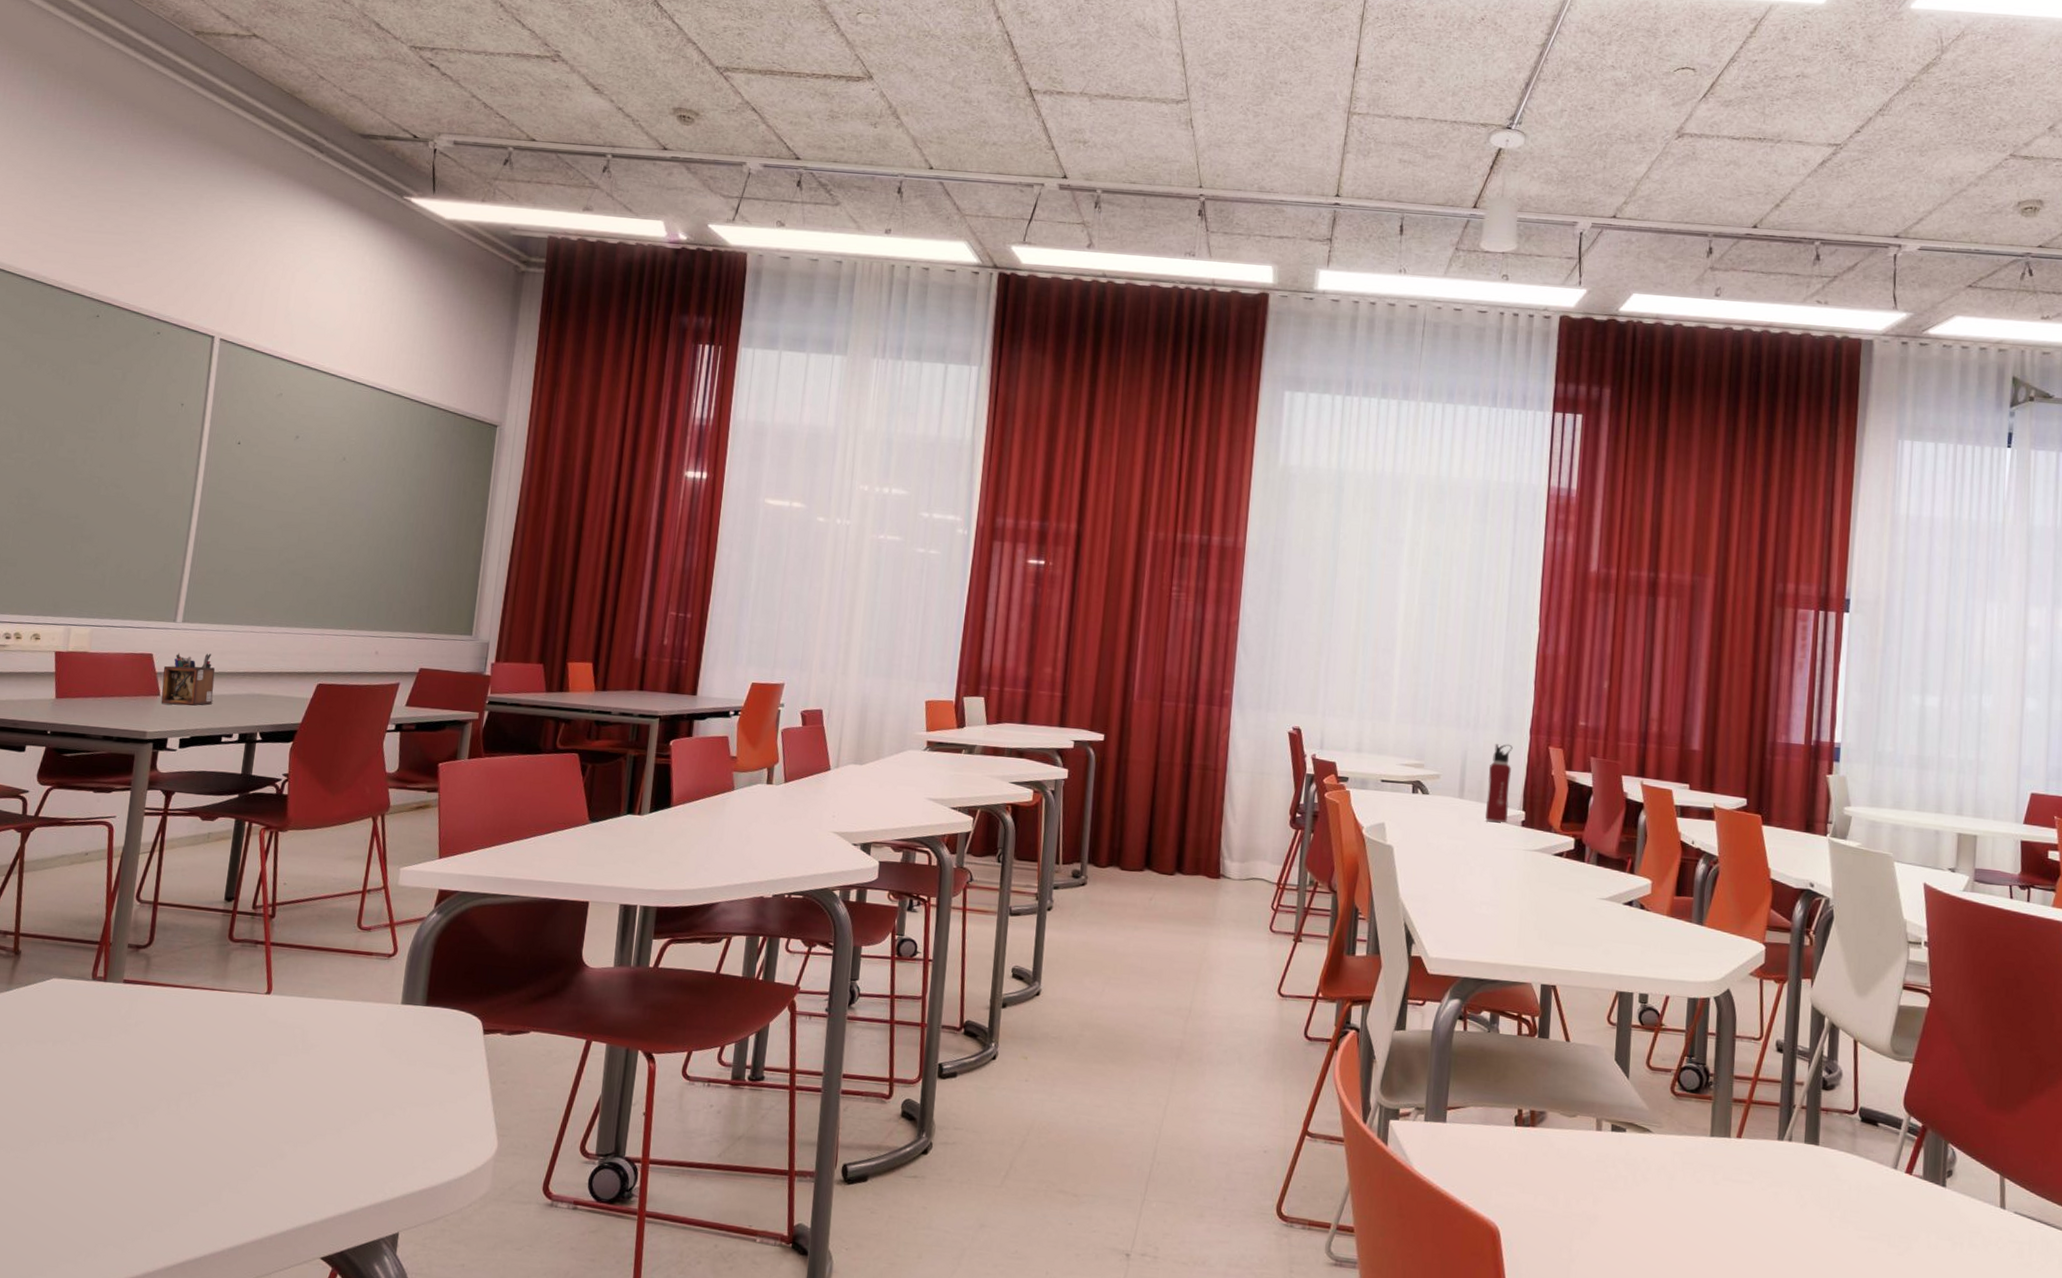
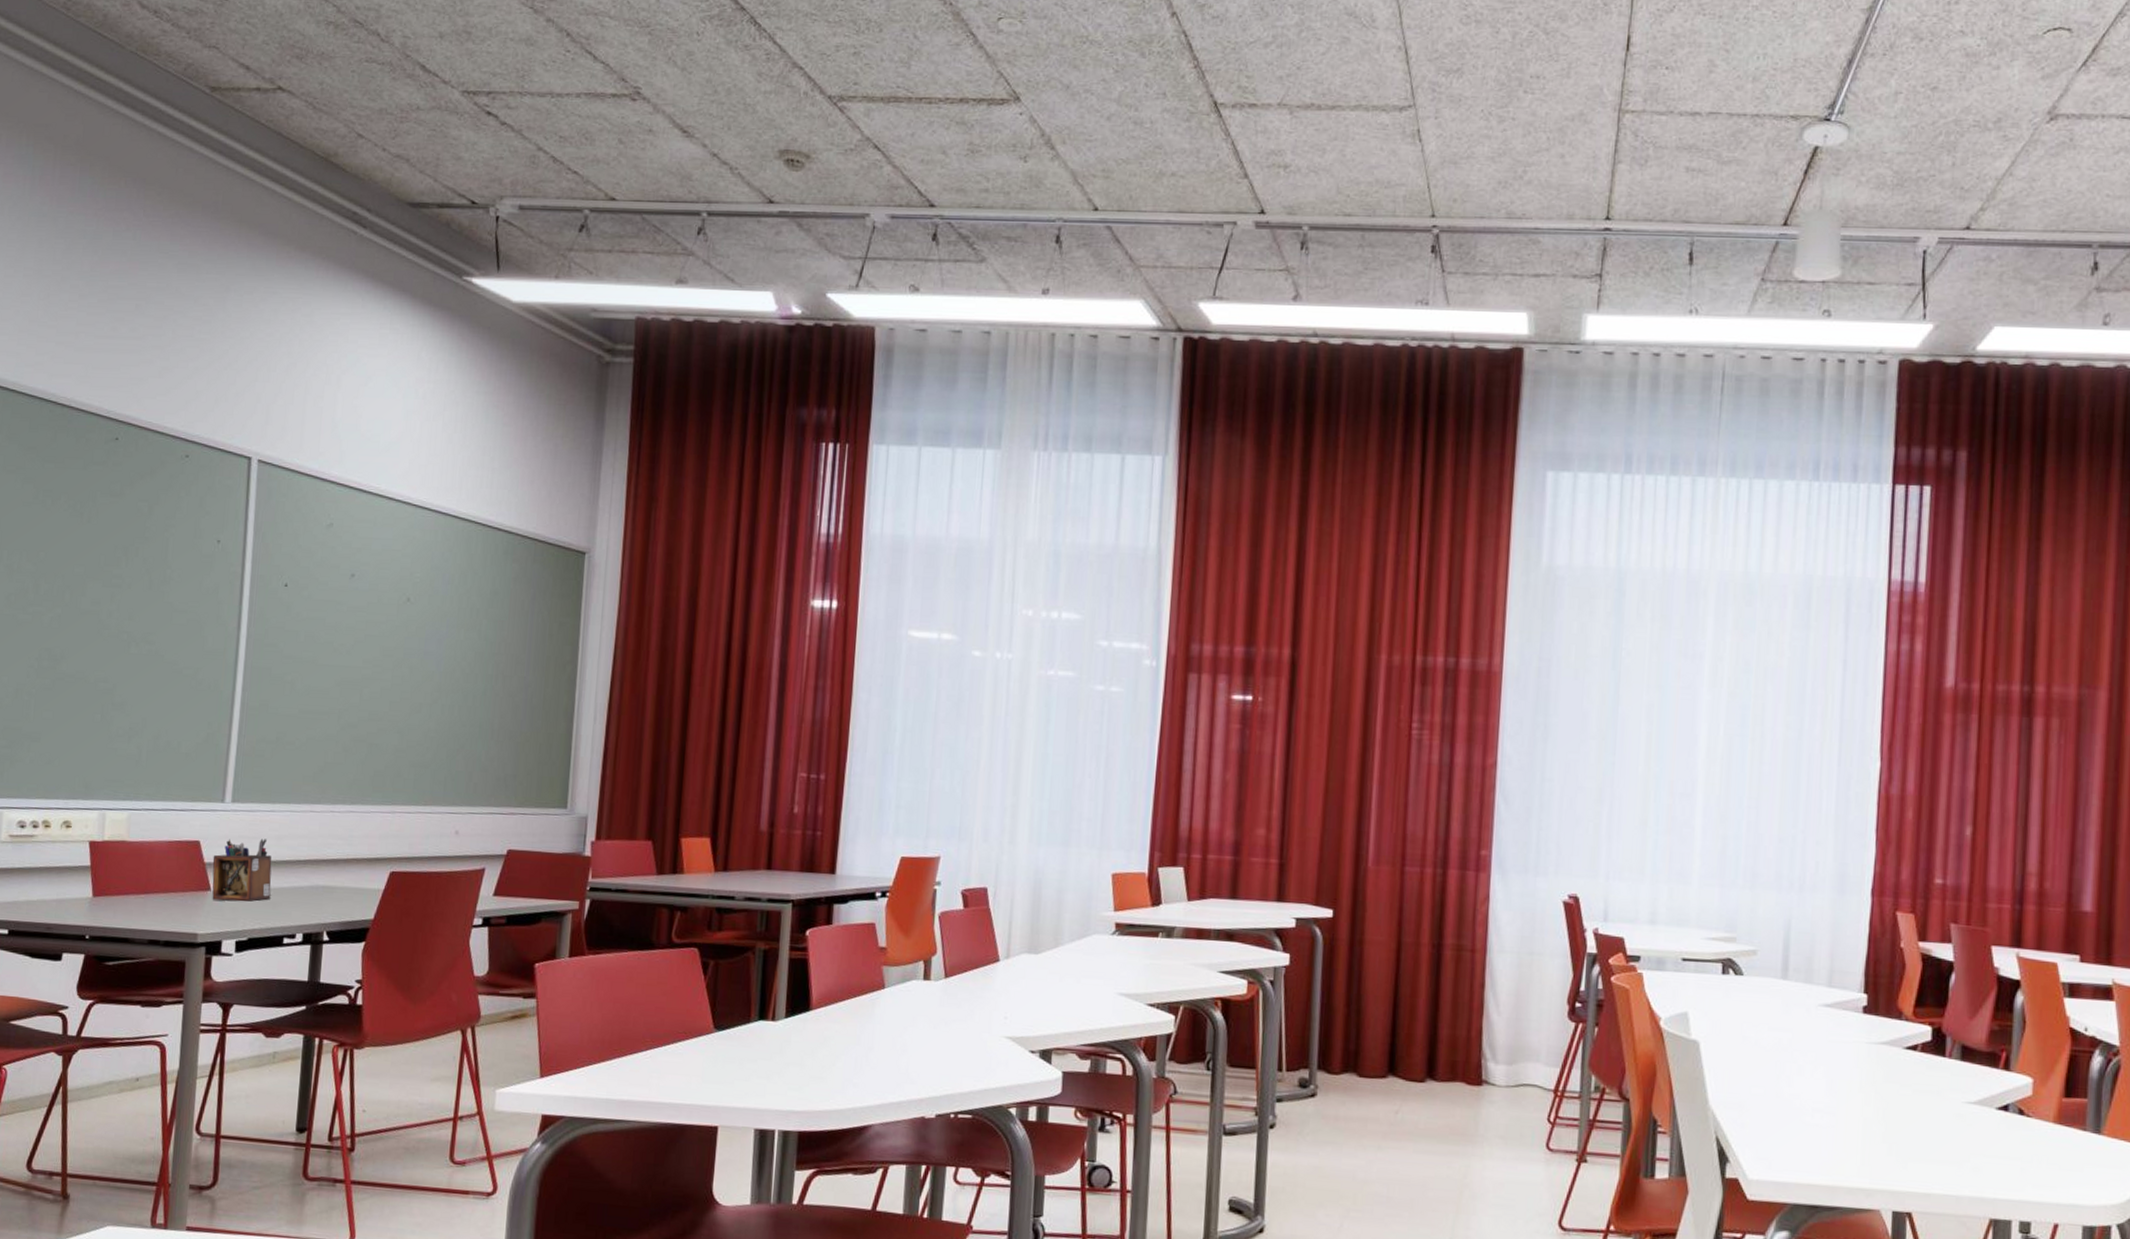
water bottle: present [1485,744,1513,823] -> none [1816,909,1850,1009]

